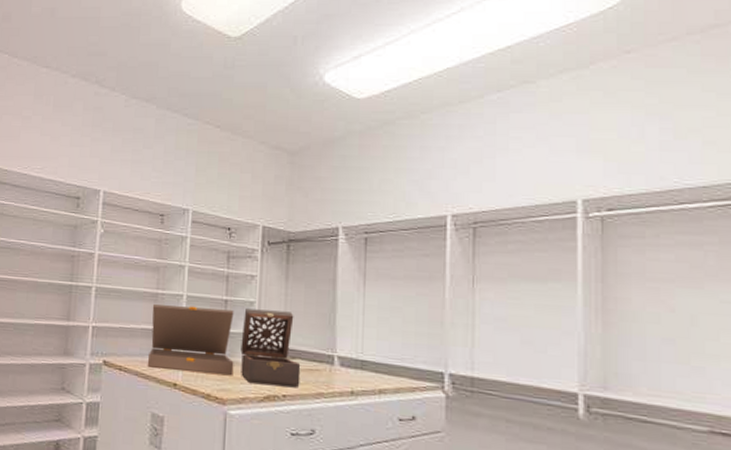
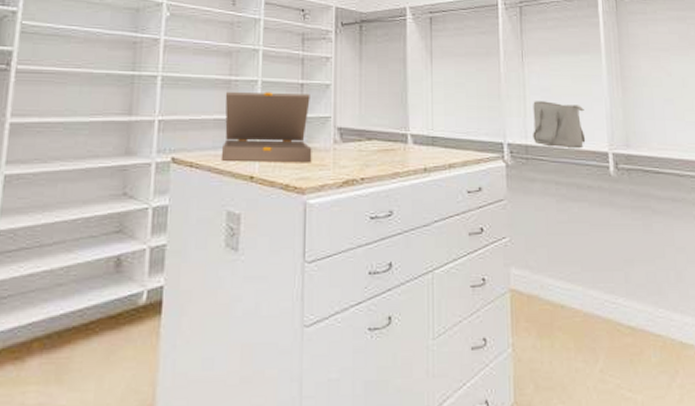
jewelry box: present [240,308,301,388] -> none [318,92,377,170]
shoulder bag: none [481,331,549,386] -> present [533,101,586,149]

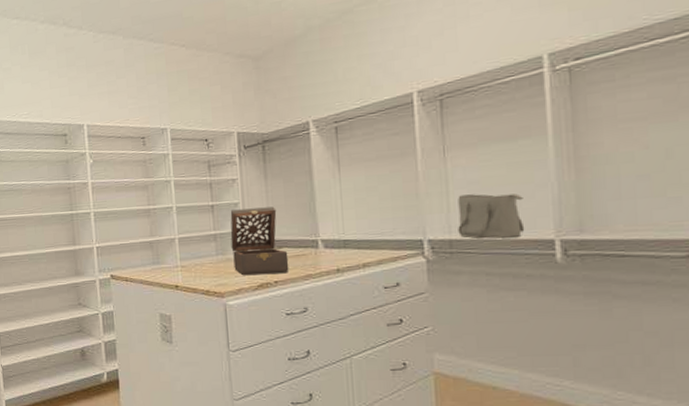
jewelry box: present [222,92,312,163] -> none [146,213,228,275]
jewelry box: none [318,92,377,170] -> present [230,206,289,275]

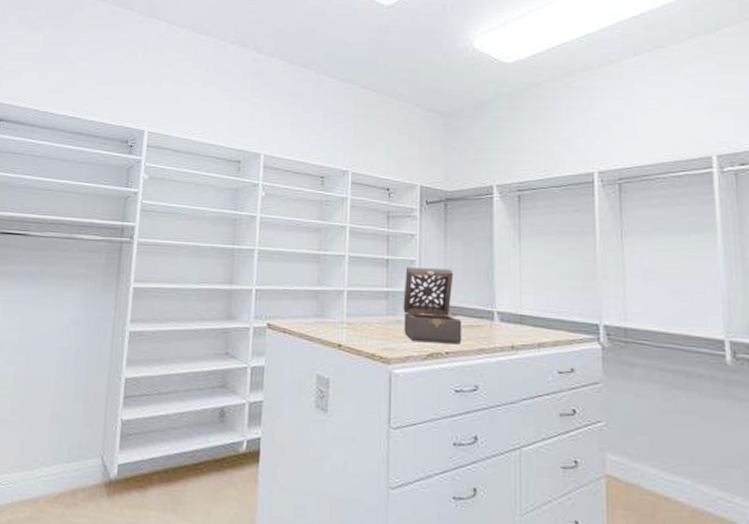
shoulder bag: present [458,193,525,239] -> none [633,282,697,335]

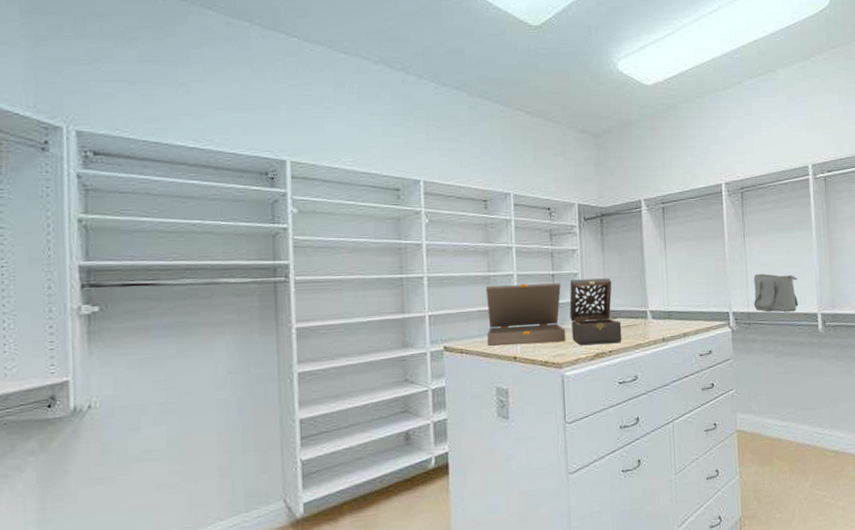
jewelry box: none [312,266,397,335] -> present [485,283,566,346]
shoulder bag: none [633,282,697,335] -> present [754,274,799,313]

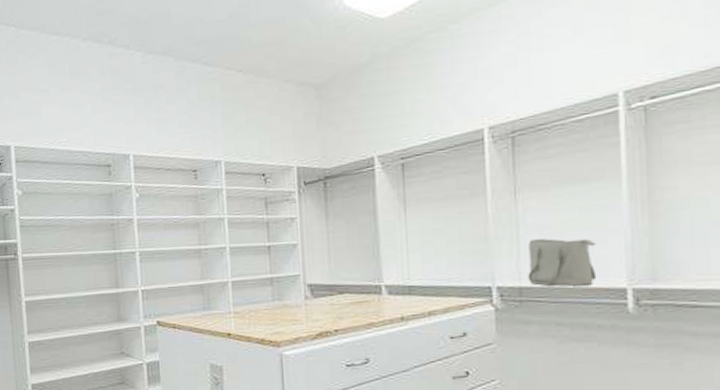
jewelry box: present [485,283,566,346] -> none [197,255,284,322]
jewelry box: present [569,278,622,345] -> none [288,249,351,322]

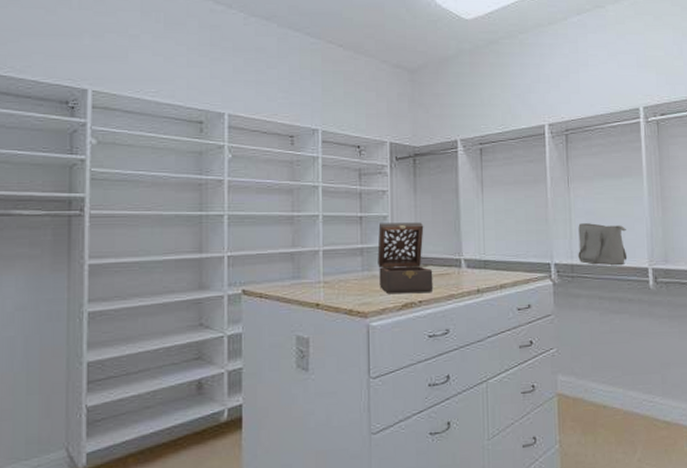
jewelry box: none [288,249,351,322] -> present [377,222,434,293]

